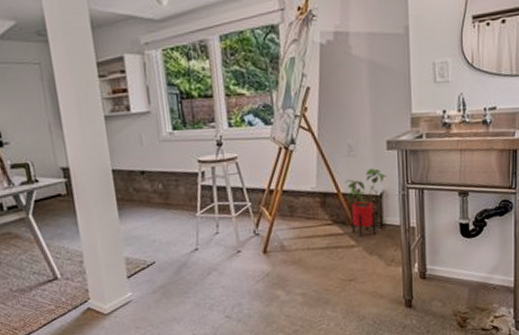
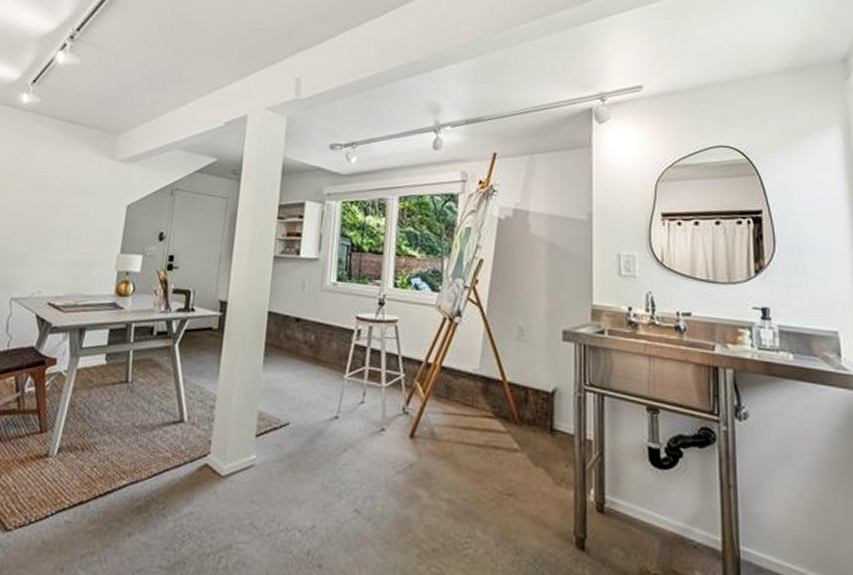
house plant: present [345,167,387,238] -> none [512,358,561,441]

